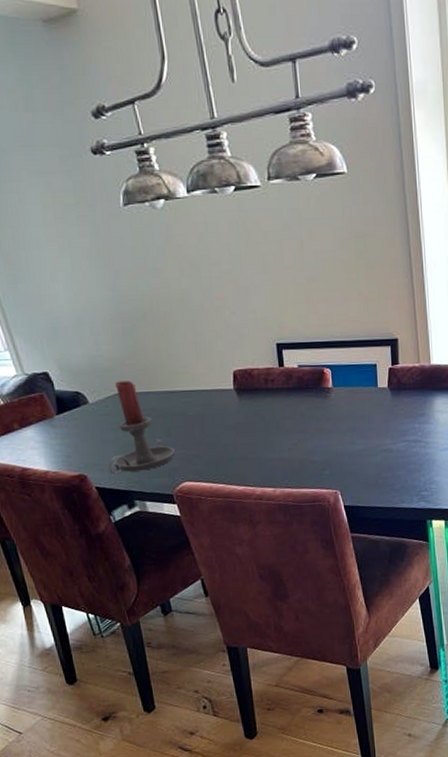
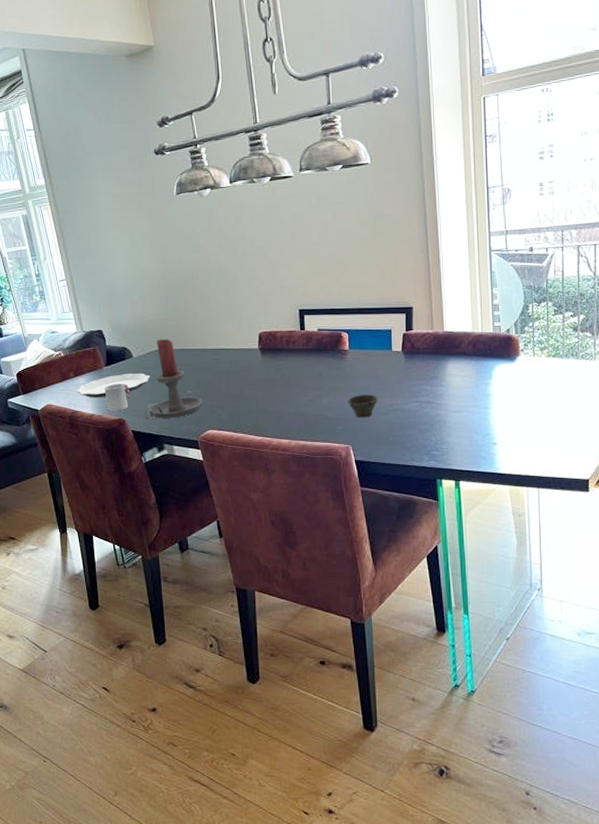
plate: none [23,421,112,452] -> present [76,373,150,398]
cup: none [57,433,89,467] -> present [104,383,130,411]
cup: none [333,435,366,461] -> present [347,394,379,418]

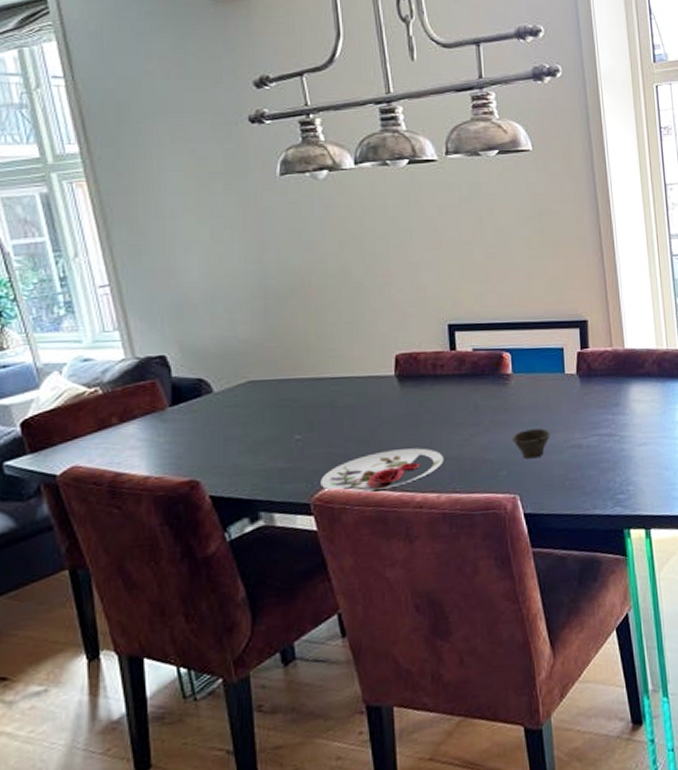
plate: present [76,373,150,398] -> none [121,414,240,453]
cup: present [104,383,130,411] -> none [167,429,207,471]
candle holder: present [144,339,202,420] -> none [230,366,317,479]
plate: none [205,405,294,435] -> present [320,448,444,493]

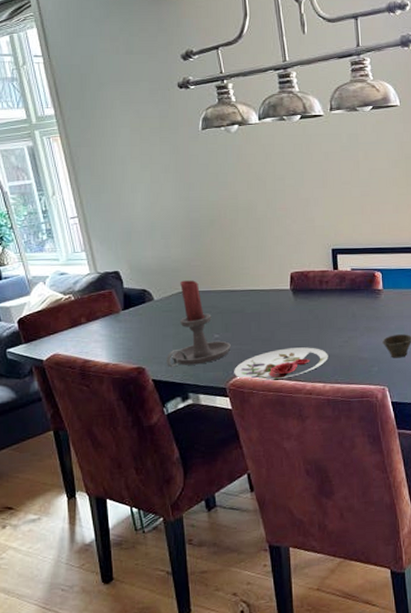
candle holder: none [230,366,317,479] -> present [166,280,231,367]

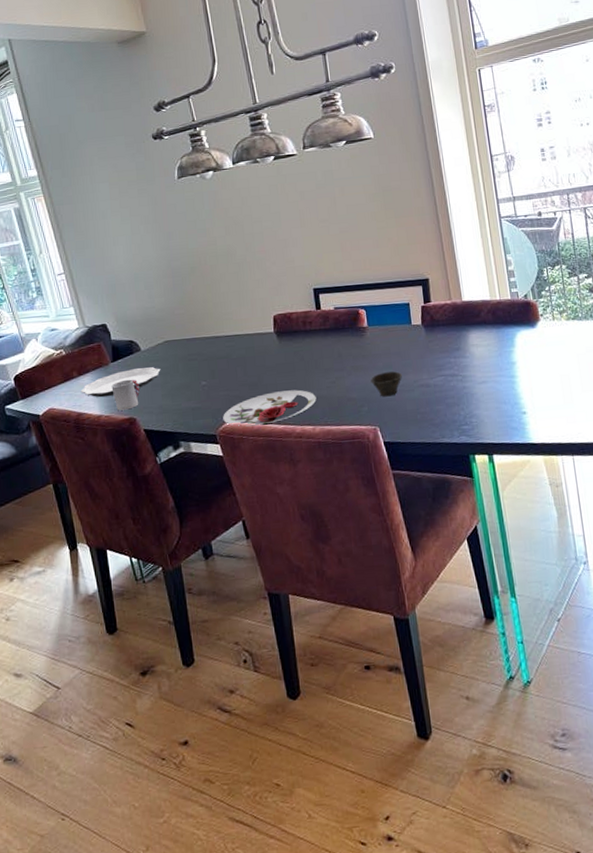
plate: none [88,317,173,345] -> present [80,367,161,398]
cup: none [121,328,150,360] -> present [111,379,140,411]
candle holder: present [166,280,231,367] -> none [156,328,219,417]

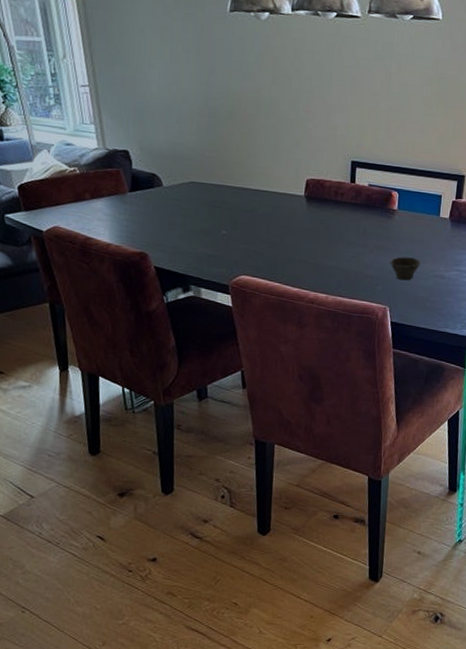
plate: present [80,367,161,398] -> none [91,203,181,226]
cup: present [111,379,140,411] -> none [125,212,156,244]
plate: present [223,389,317,427] -> none [238,254,335,285]

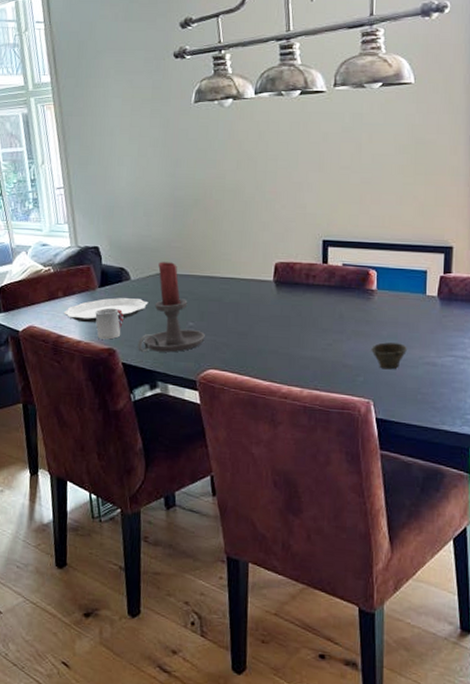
plate: none [91,203,181,226] -> present [63,297,148,323]
cup: none [125,212,156,244] -> present [95,308,124,340]
candle holder: none [170,170,238,258] -> present [138,262,205,352]

